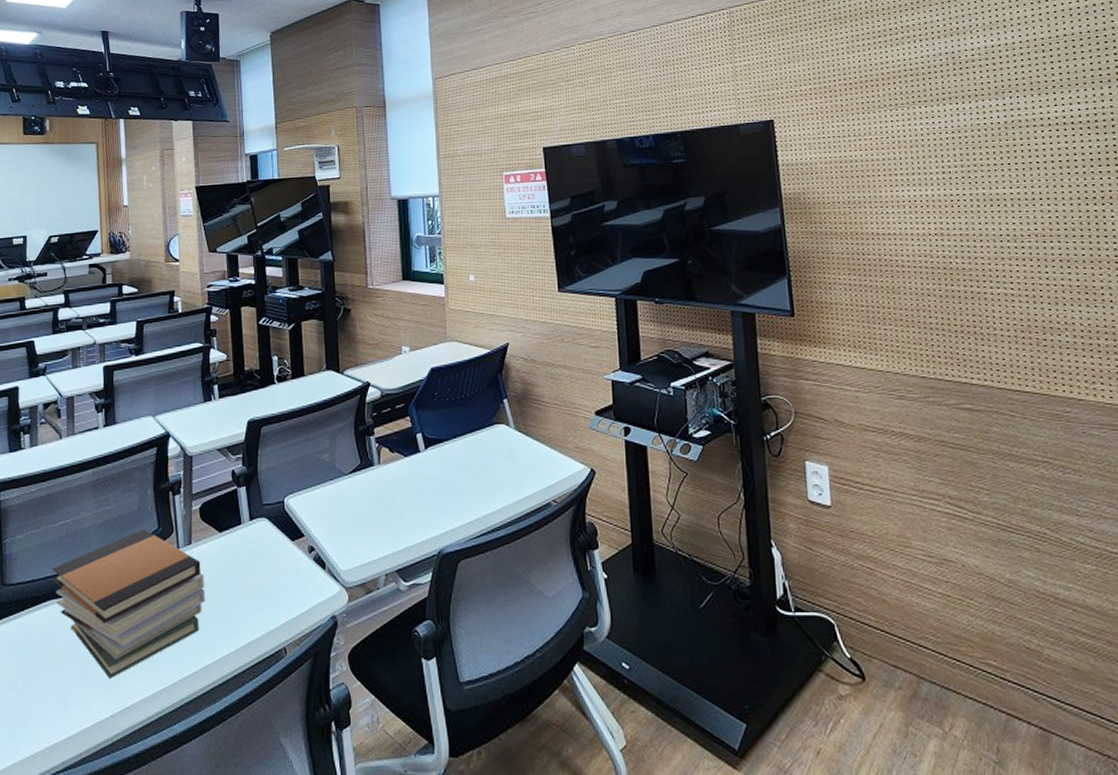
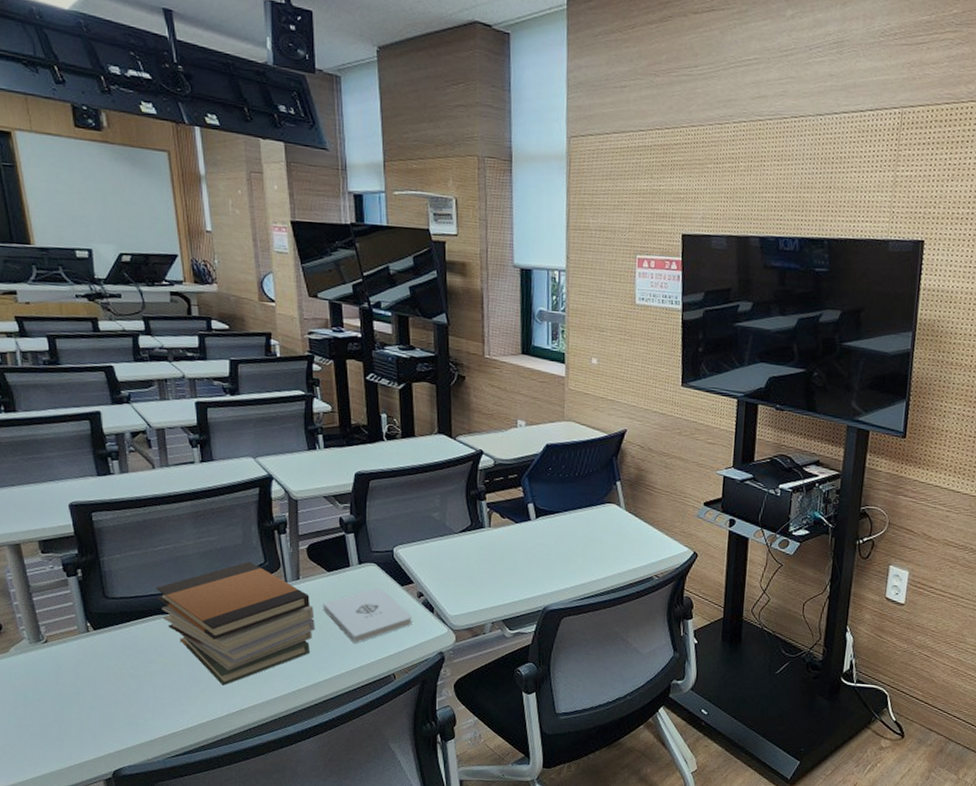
notepad: none [213,546,304,613] -> present [323,588,412,643]

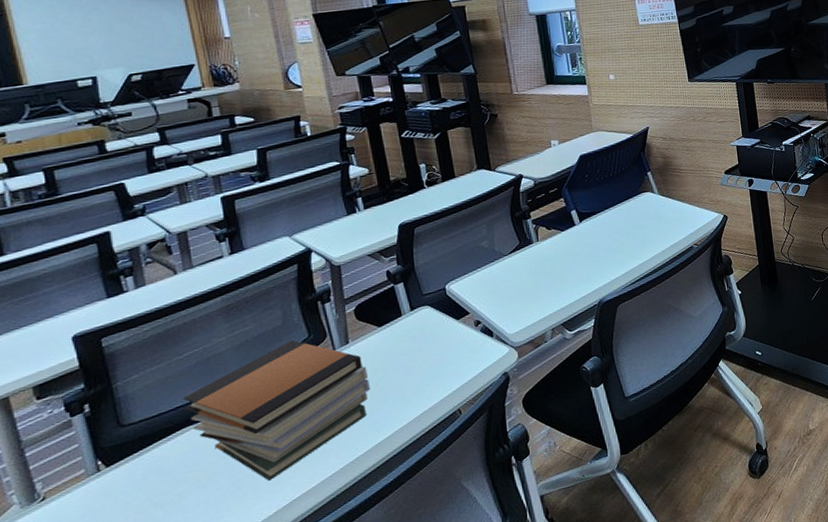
notepad: present [323,588,412,643] -> none [376,328,473,391]

